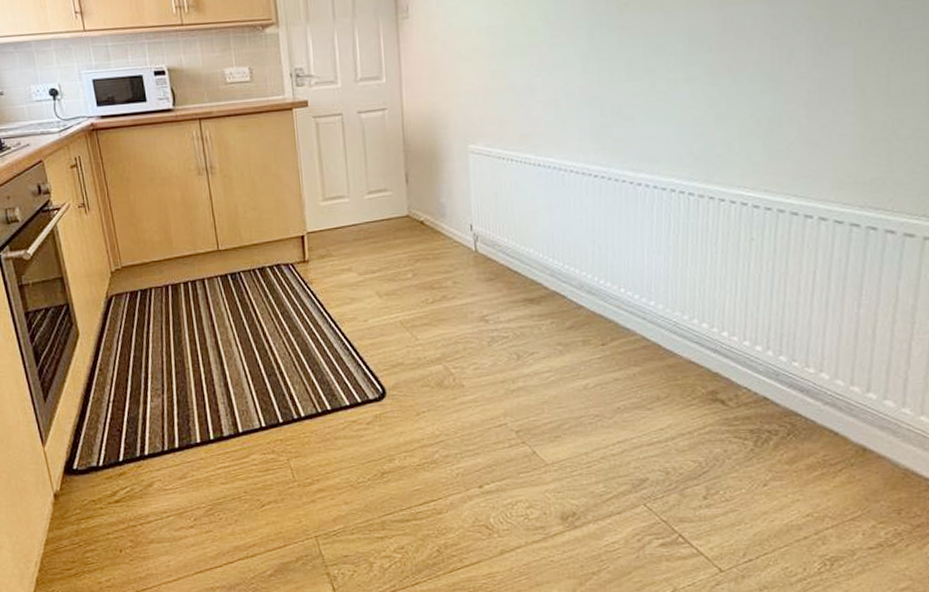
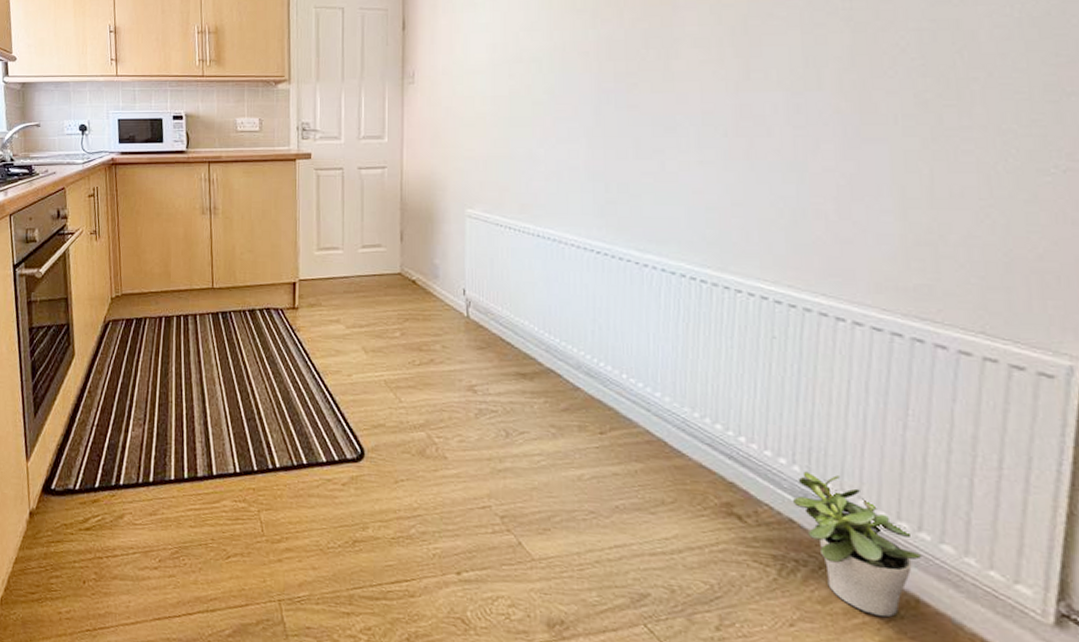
potted plant: none [766,355,869,467] -> present [792,471,922,618]

